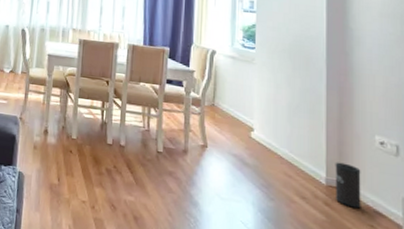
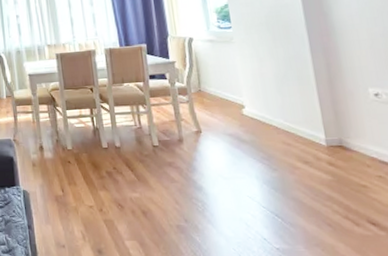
speaker: present [335,162,361,209] -> none [332,121,366,163]

